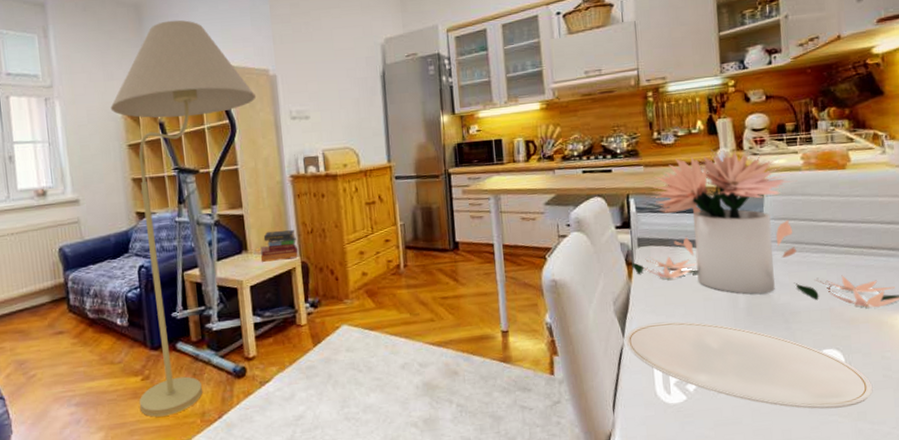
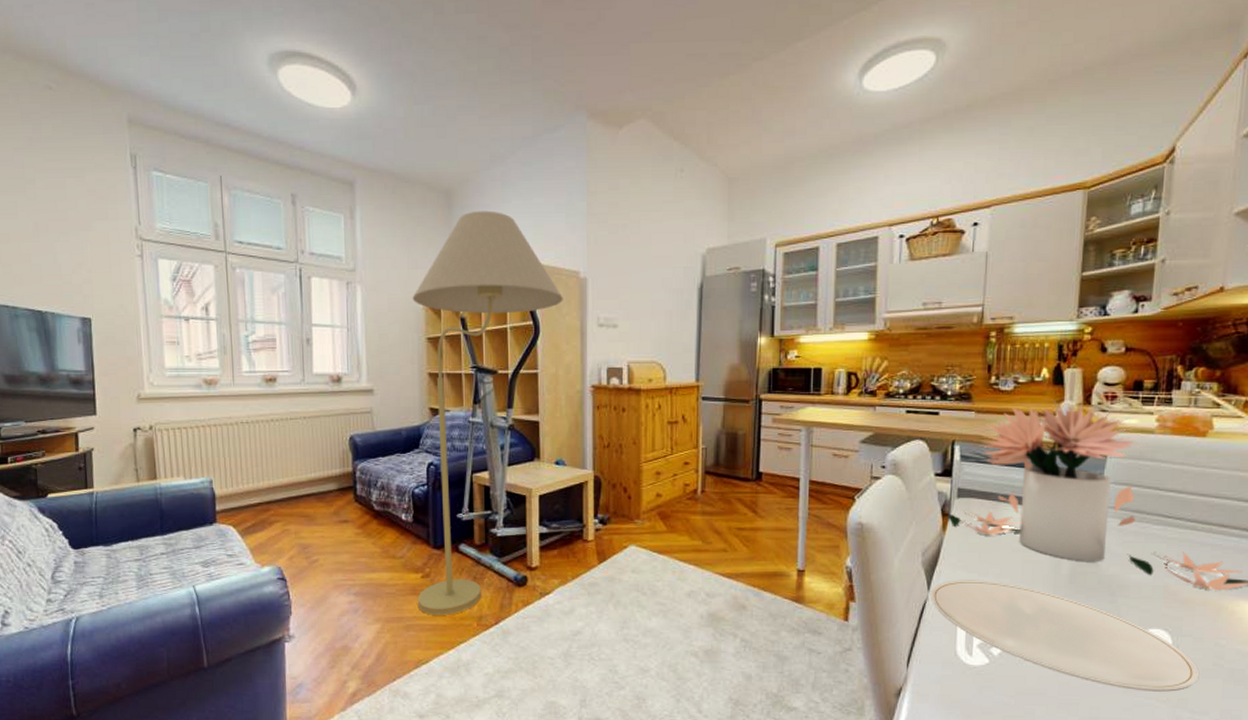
books: present [260,230,299,262] -> none [554,441,593,472]

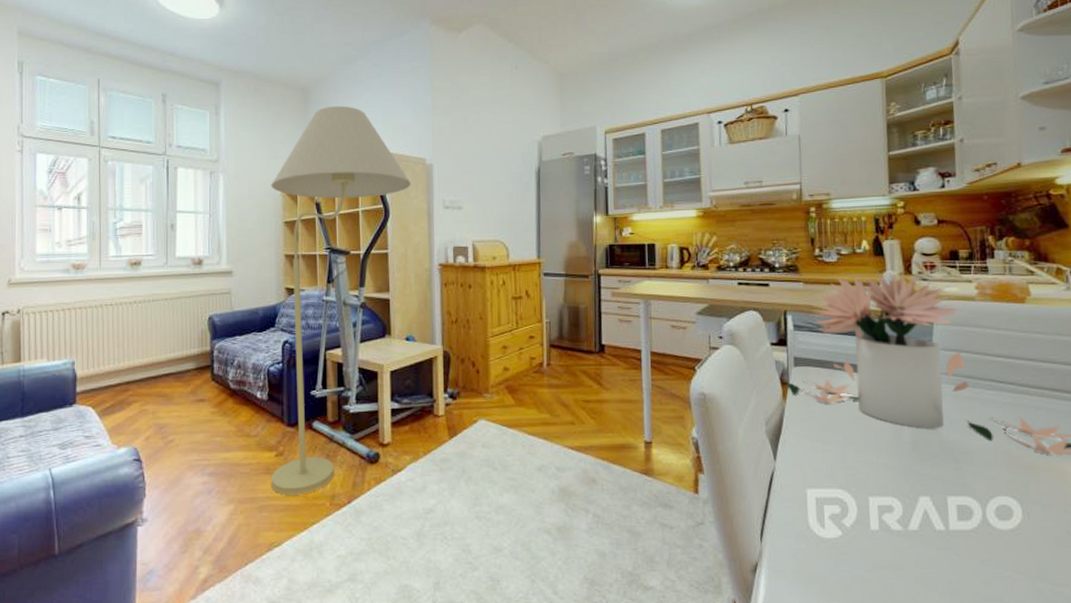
plate: present [931,579,1200,692] -> none [778,448,1055,563]

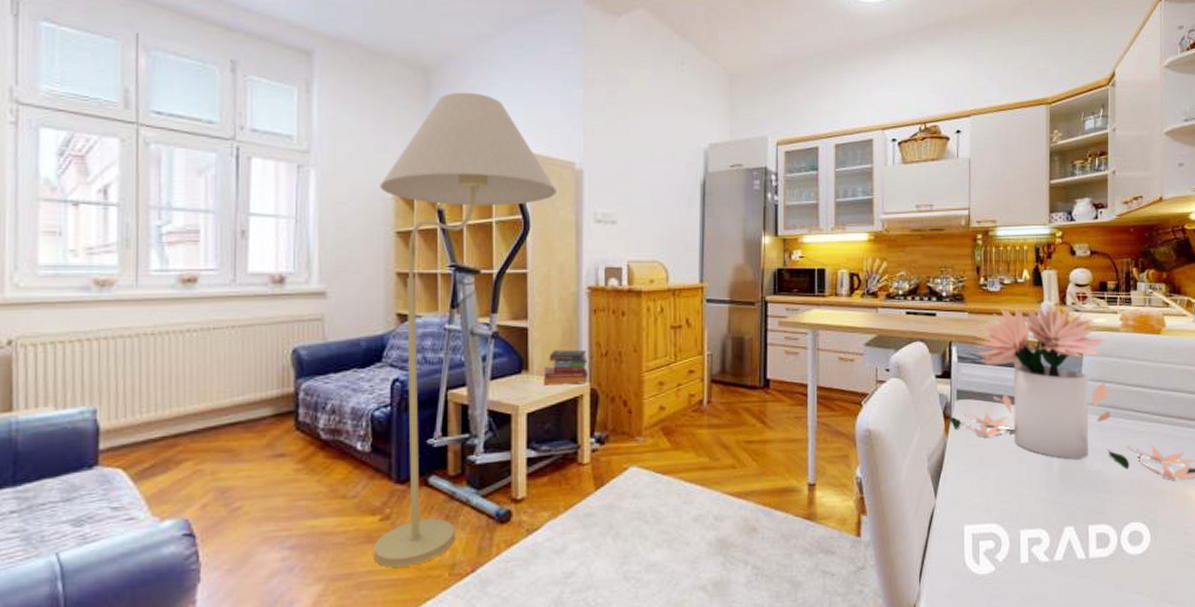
books: none [404,317,441,348] -> present [544,349,589,385]

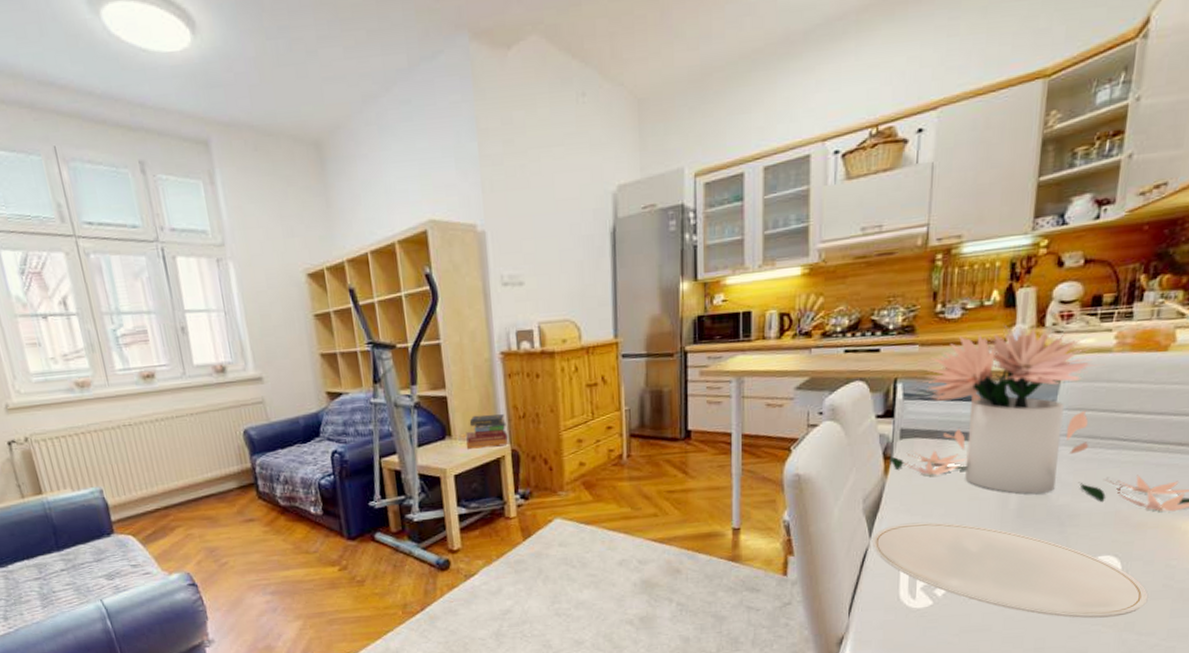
floor lamp: present [373,92,556,568] -> none [292,161,461,608]
plate: none [938,483,1175,587] -> present [873,522,1149,619]

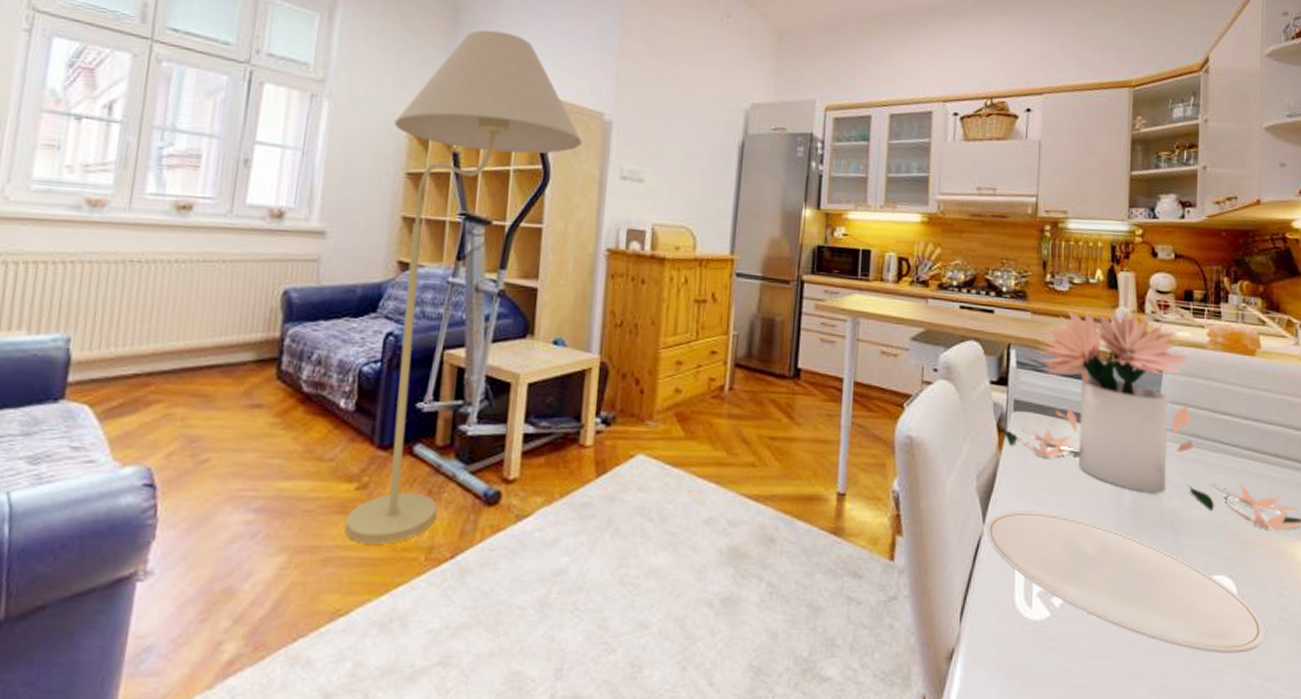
floor lamp: none [292,161,461,608] -> present [344,30,582,545]
books: present [466,414,509,449] -> none [550,315,600,357]

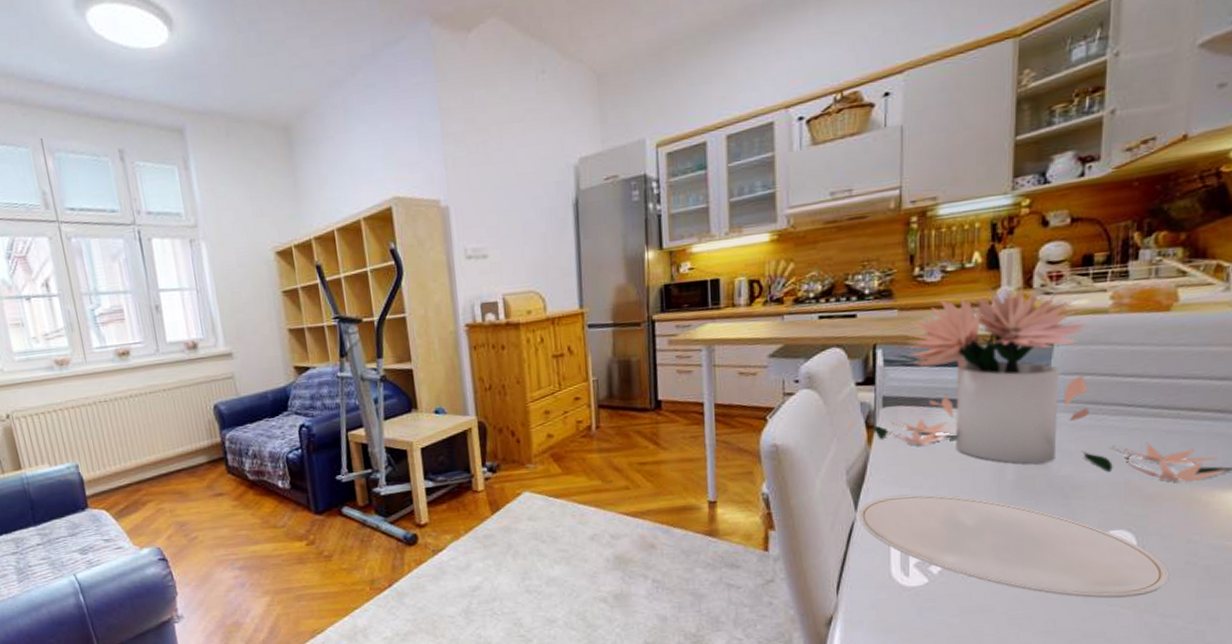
floor lamp: present [344,30,582,545] -> none [261,143,425,583]

